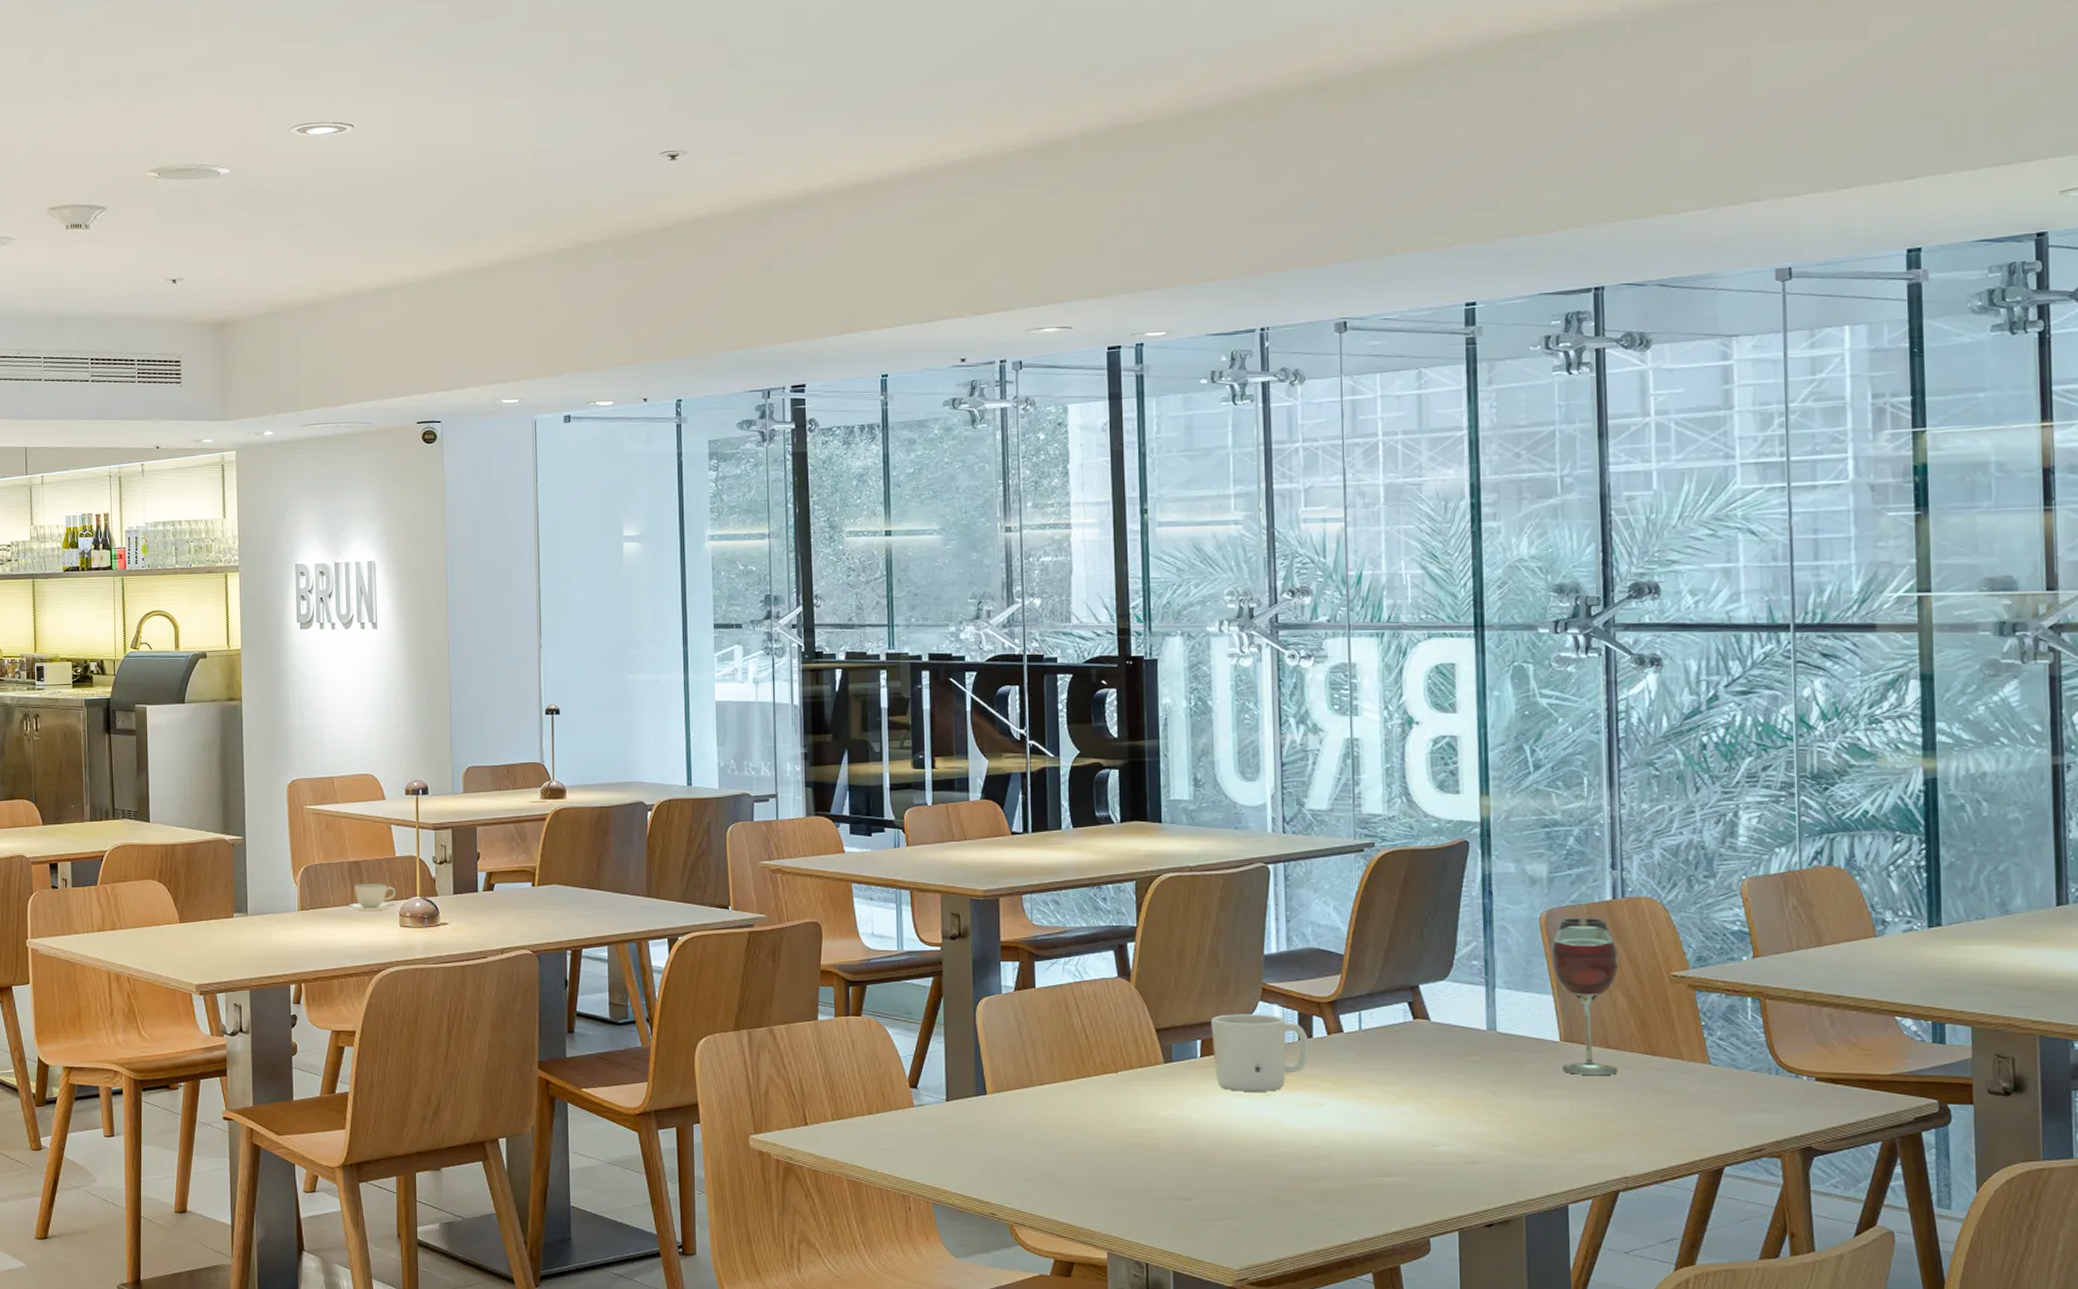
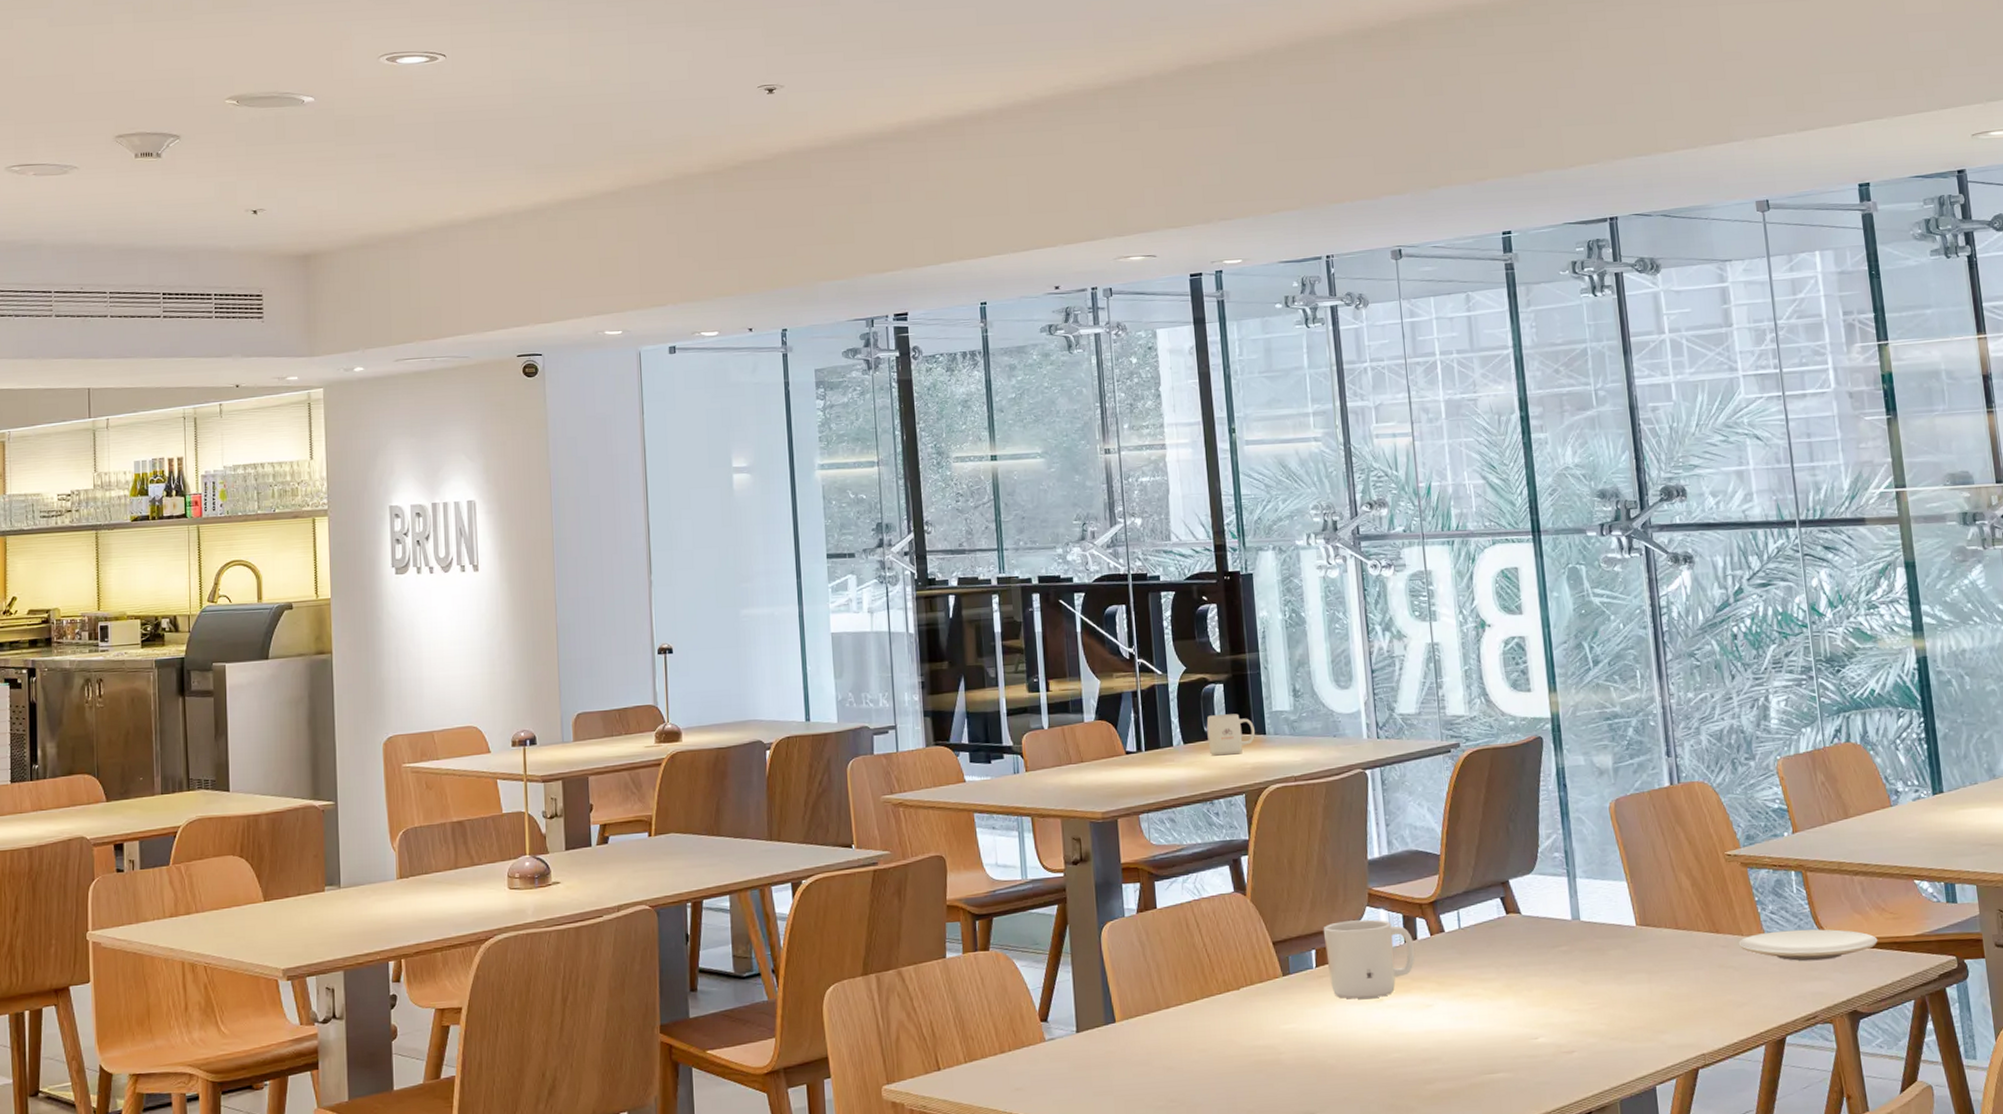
teacup: present [347,883,396,911] -> none [450,843,504,875]
mug: none [1098,800,1150,841] -> present [1206,713,1255,756]
wineglass: present [1551,918,1619,1076] -> none [1621,804,1688,958]
plate: none [1677,1058,1844,1092] -> present [1738,929,1878,961]

